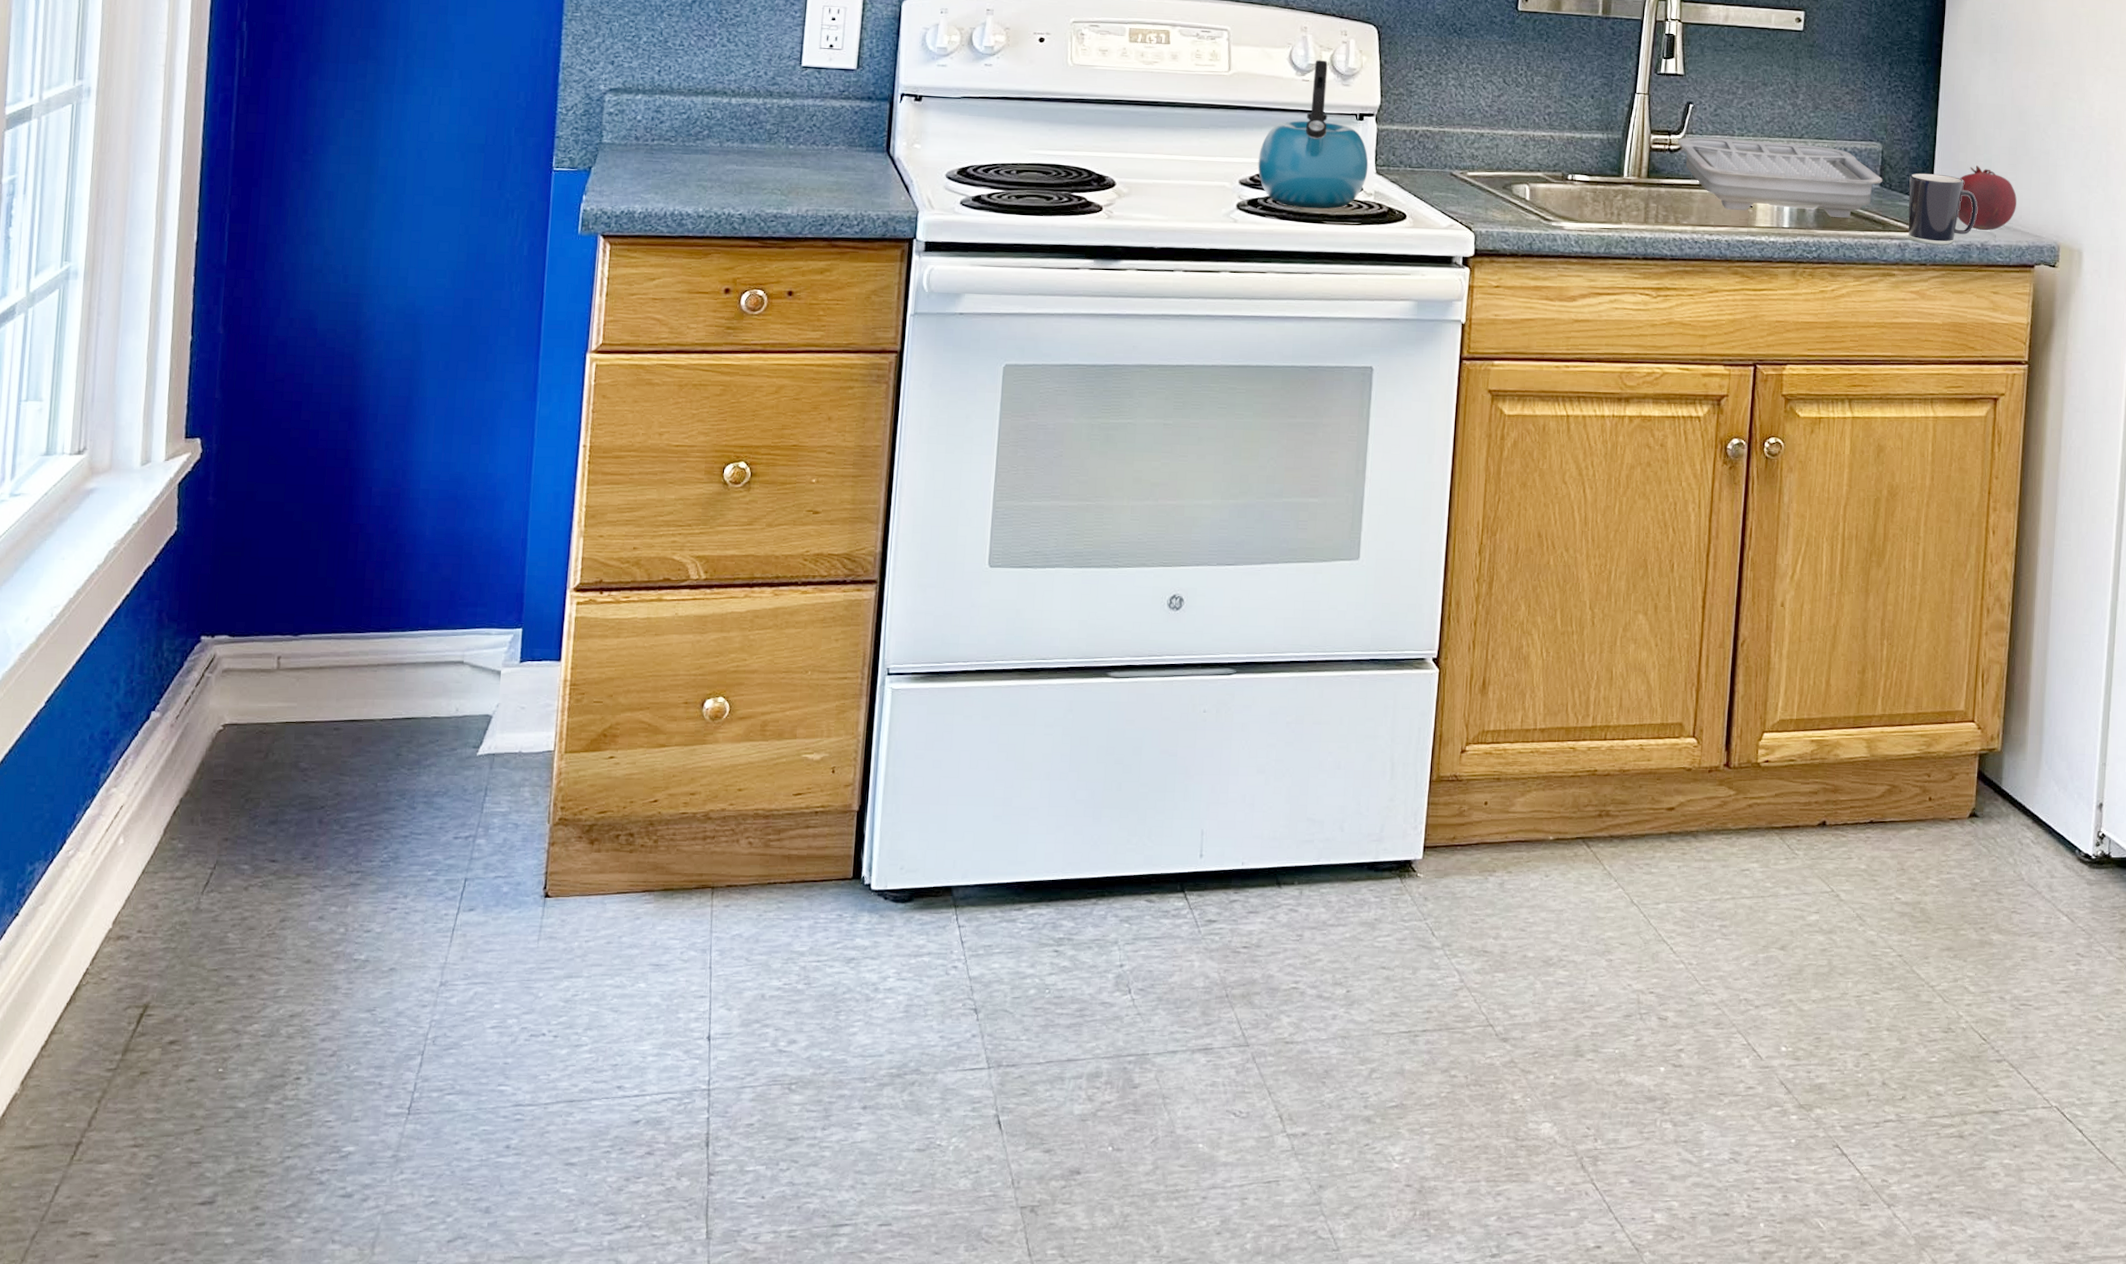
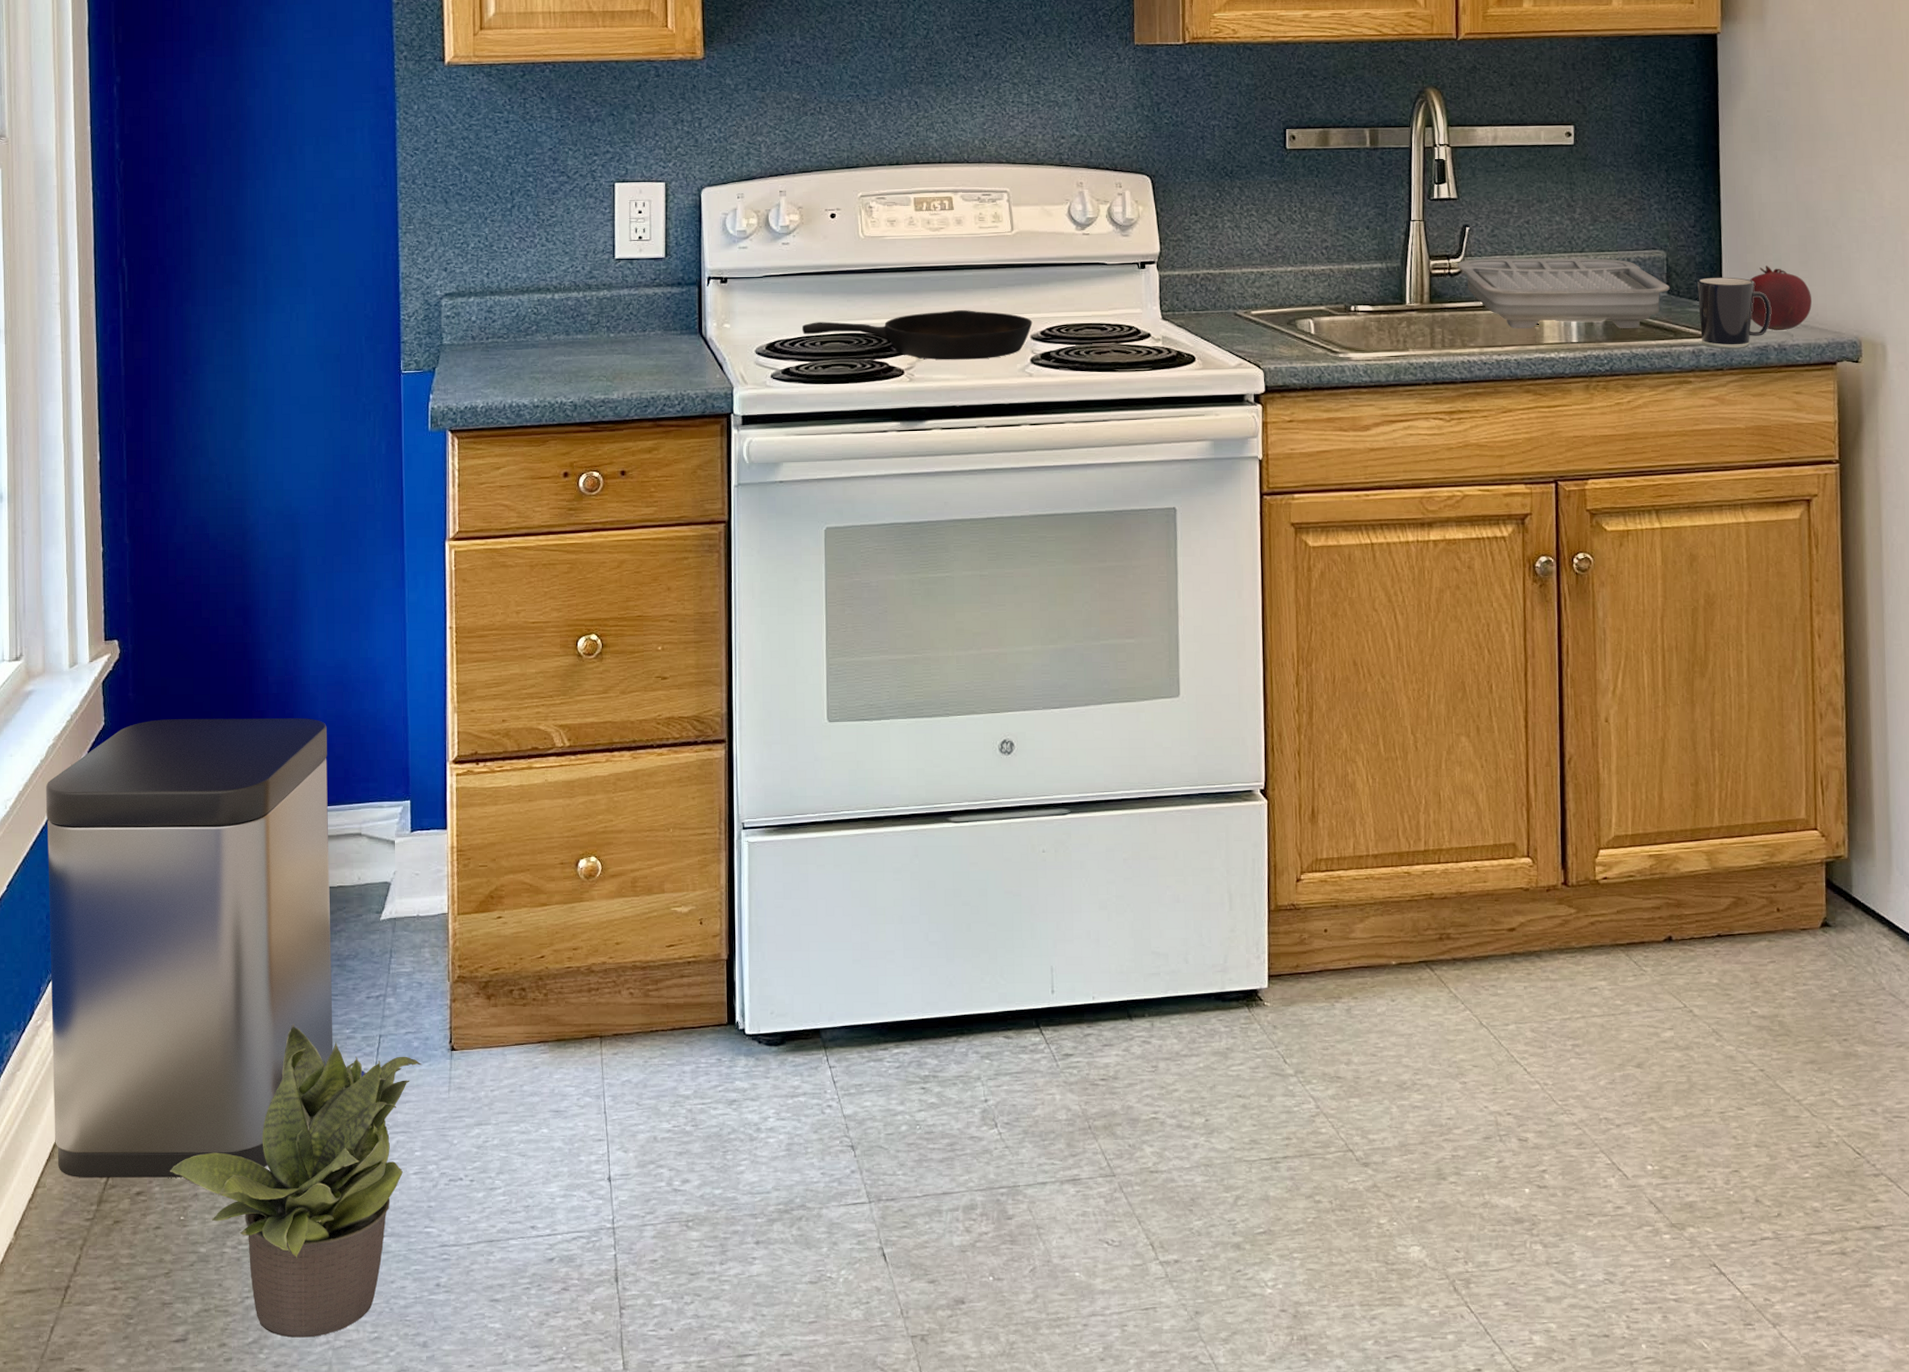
pedal bin: none [78,527,446,1026] -> present [45,718,366,1178]
potted plant: none [211,862,511,1201] -> present [170,1023,423,1338]
frying pan: none [997,148,1242,201] -> present [801,310,1033,360]
kettle: present [1257,59,1369,209] -> none [1047,213,1154,358]

